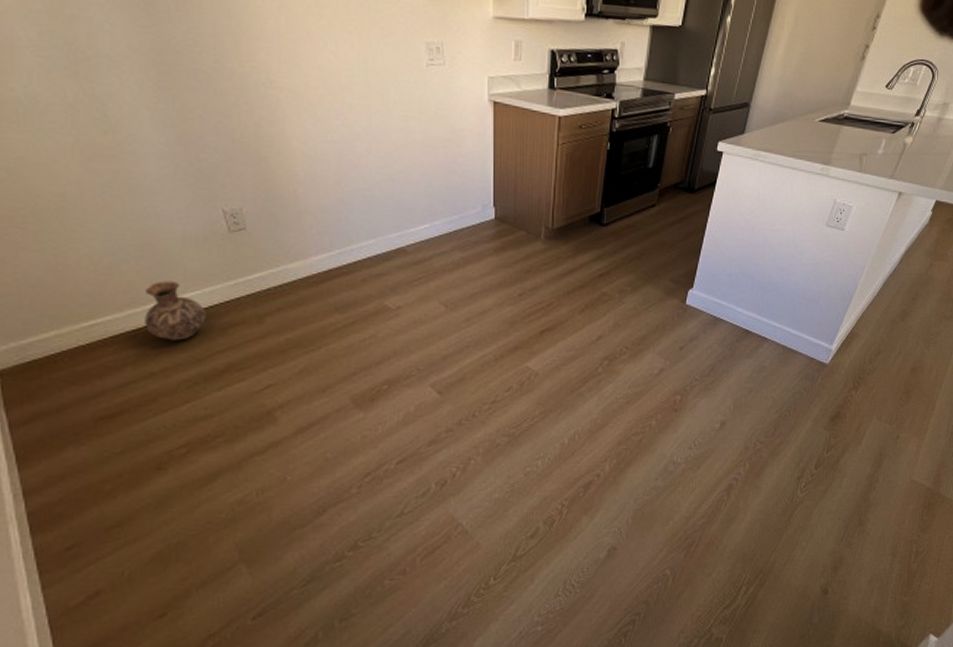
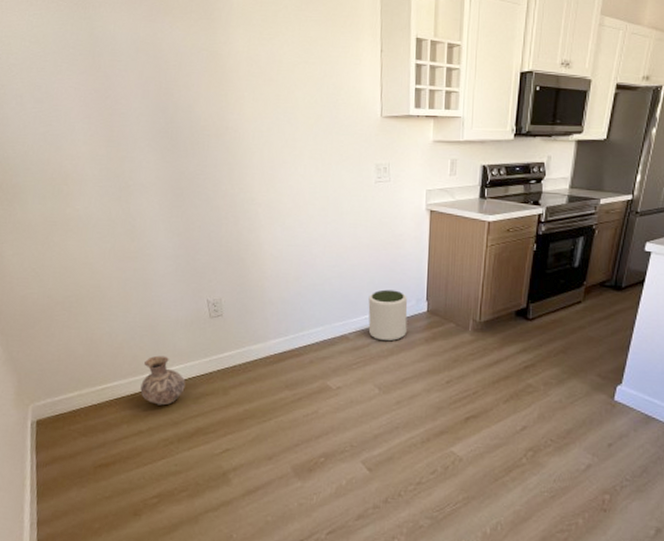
plant pot: none [427,194,473,254] -> present [368,289,408,342]

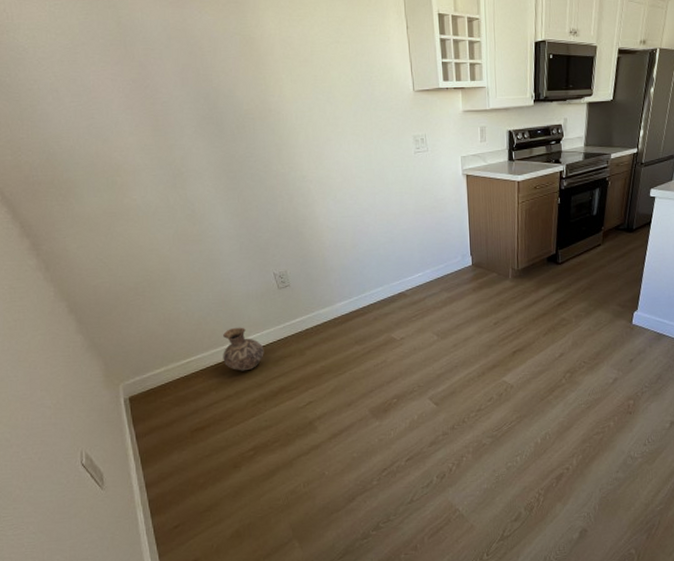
plant pot: present [368,289,408,342] -> none [420,249,456,295]

